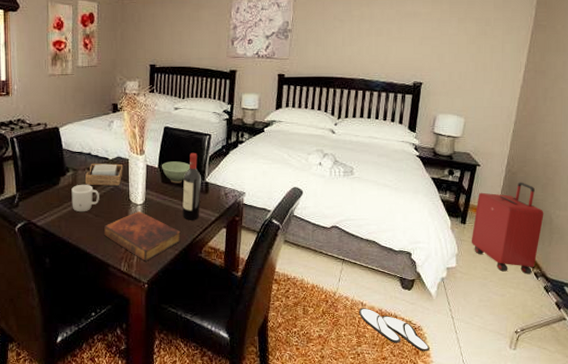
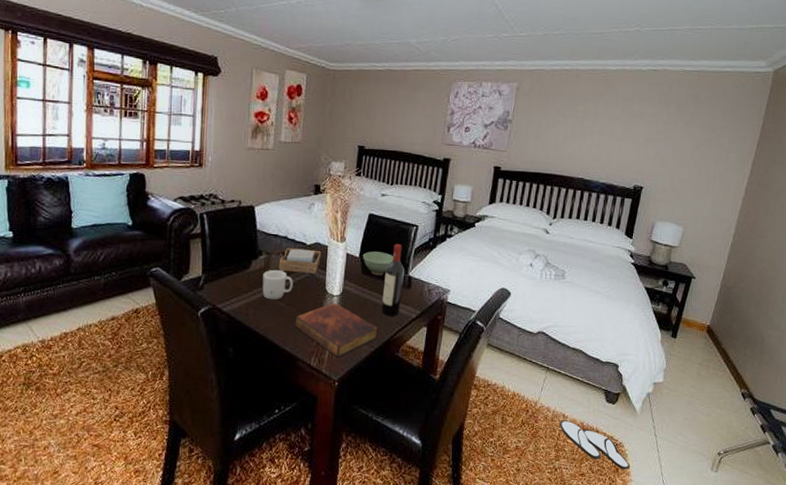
suitcase: present [471,182,544,275] -> none [680,297,756,395]

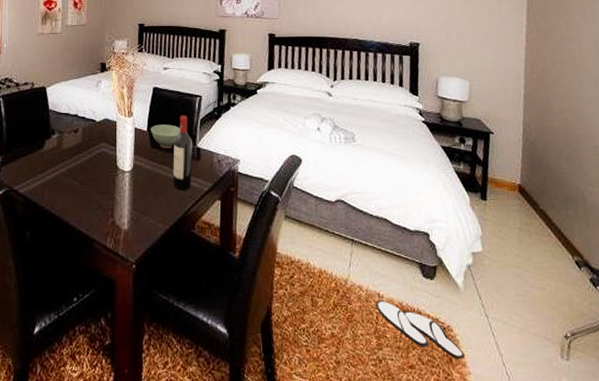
mug: present [262,269,293,300] -> none [56,148,85,179]
napkin holder: present [278,248,321,275] -> none [70,126,111,151]
book: present [295,302,378,358] -> none [90,178,172,237]

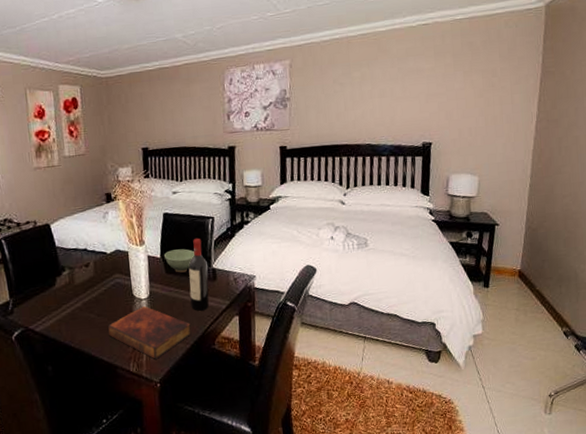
book: none [90,178,172,237] -> present [108,305,192,359]
slippers: present [376,300,466,359] -> none [386,386,464,426]

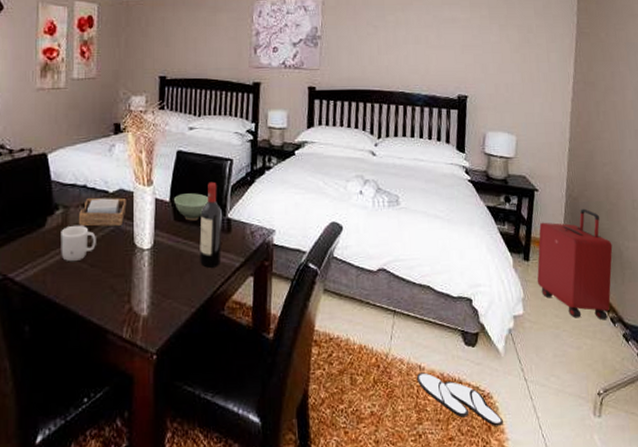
mug: none [69,282,100,314] -> present [61,225,96,262]
napkin holder: none [83,257,124,284] -> present [78,198,127,227]
book: present [108,305,192,359] -> none [102,257,198,324]
slippers: none [386,386,464,426] -> present [417,372,504,426]
suitcase: none [495,238,569,335] -> present [537,208,613,320]

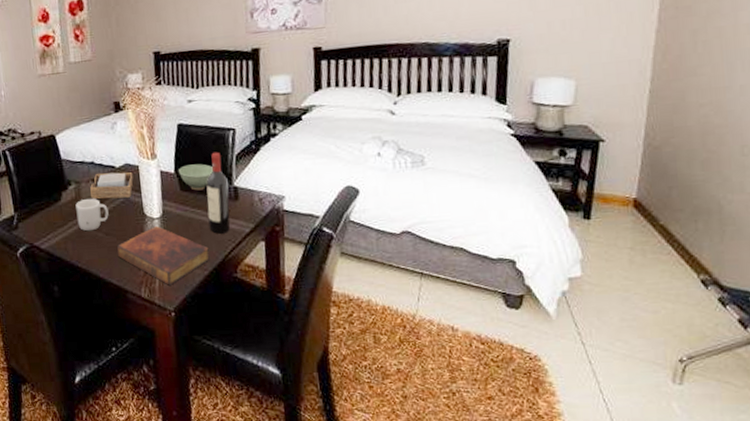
book: none [102,257,198,324] -> present [117,225,210,285]
slippers: present [417,372,504,426] -> none [449,333,555,388]
suitcase: present [537,208,613,320] -> none [600,158,709,283]

